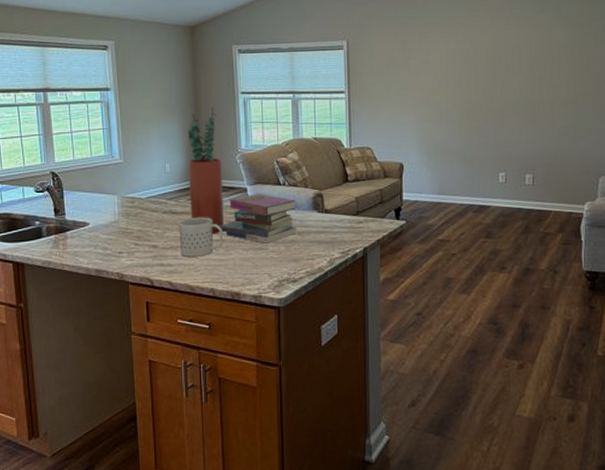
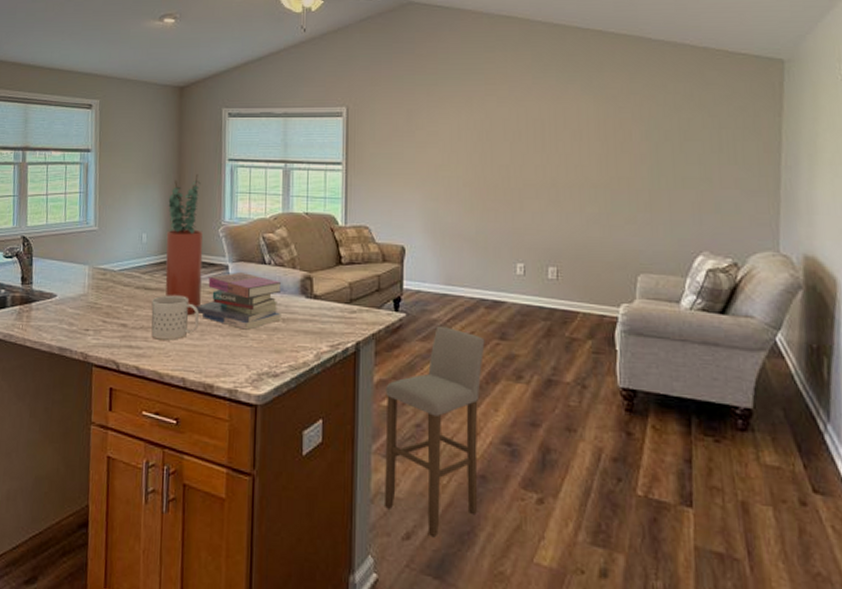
bar stool: none [390,229,474,402] -> present [385,325,485,536]

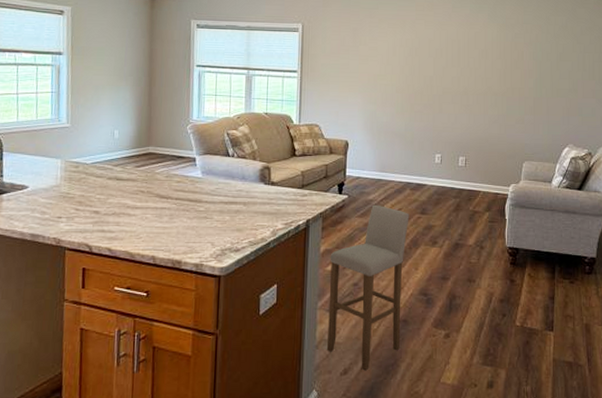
mug: present [151,295,199,340] -> none [122,184,168,224]
vase: present [165,174,203,316] -> none [136,78,173,202]
books: present [195,271,281,330] -> none [164,163,243,213]

